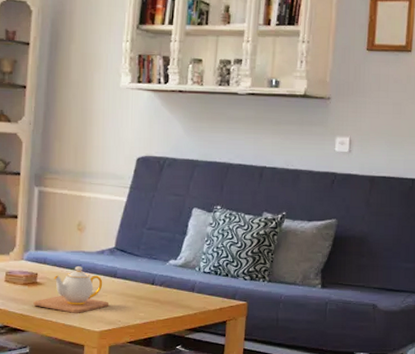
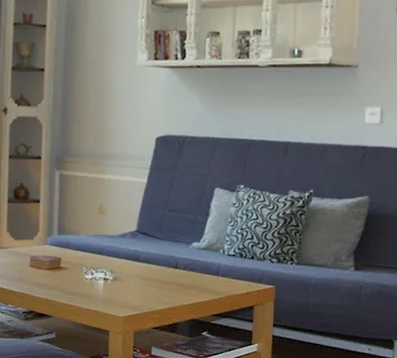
teapot: present [33,266,109,313] -> none [58,250,133,298]

